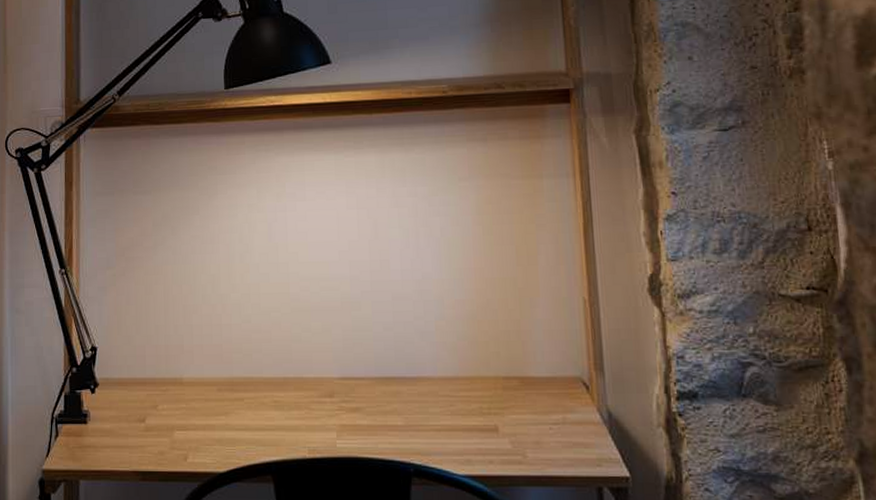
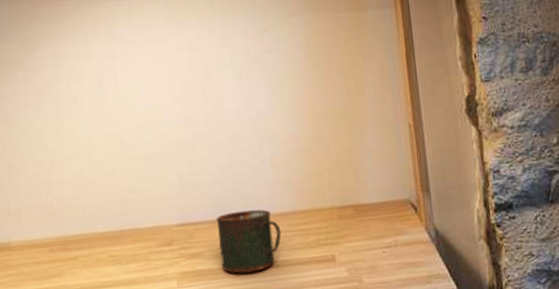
mug: none [377,370,443,433] -> present [216,209,282,274]

